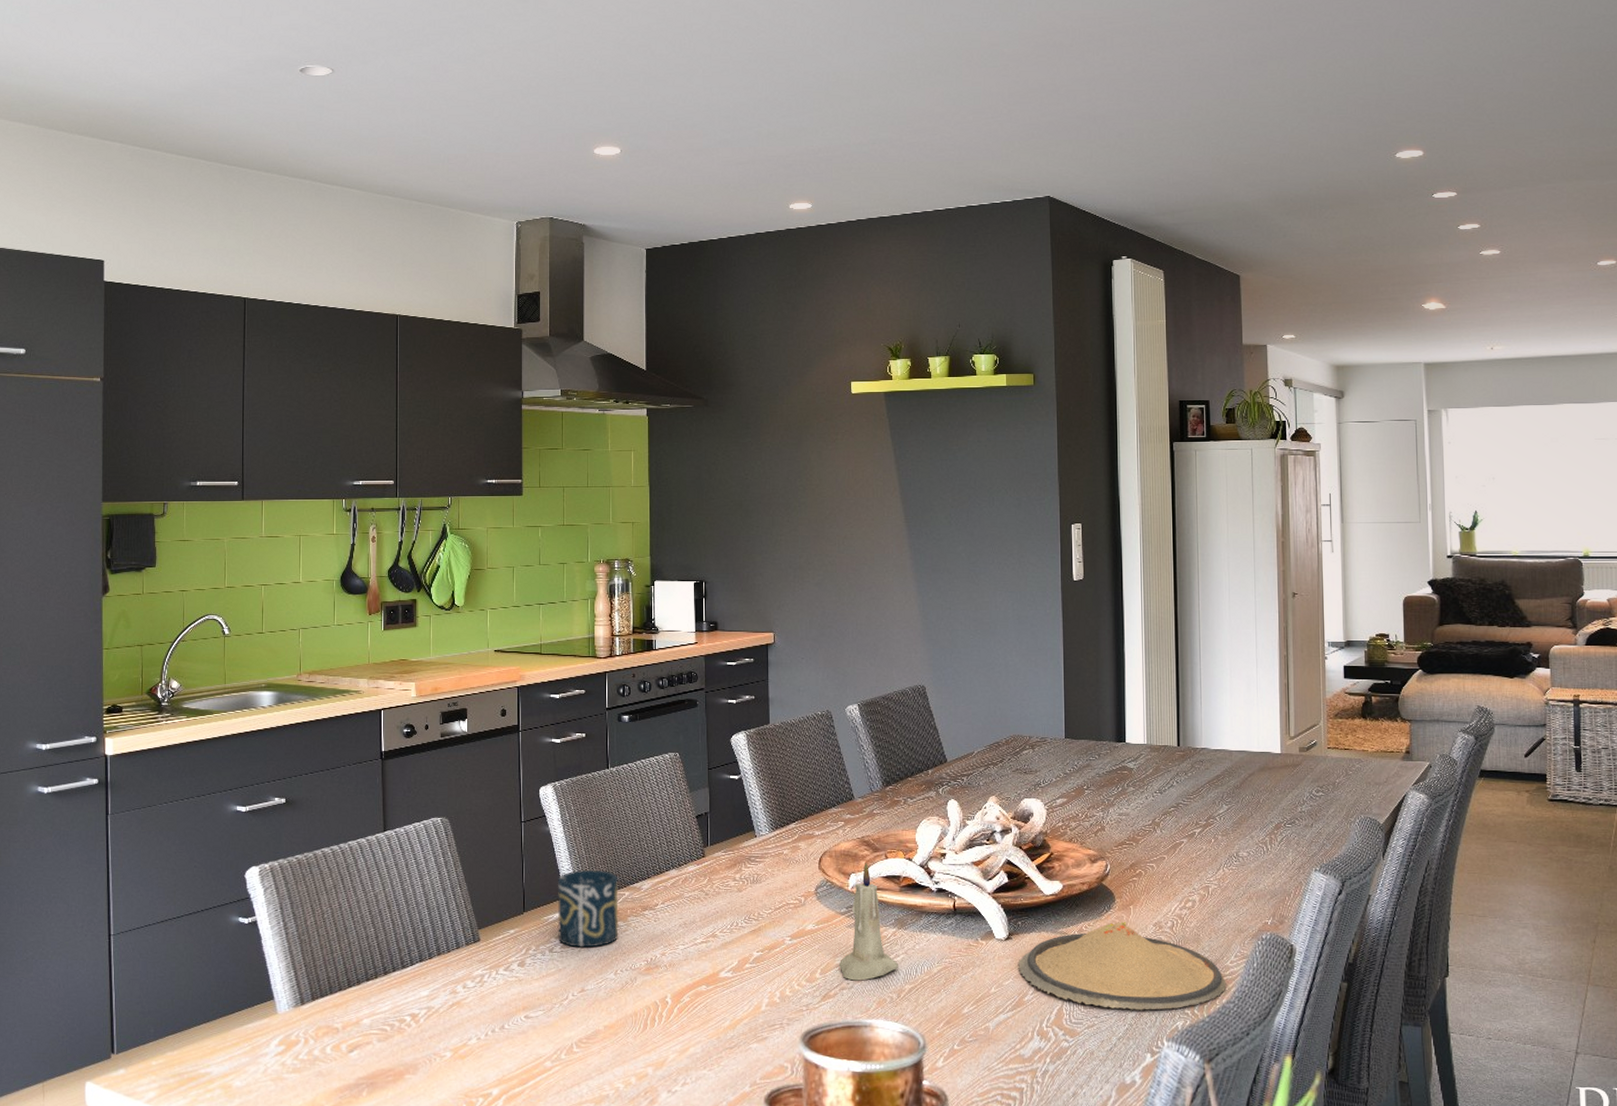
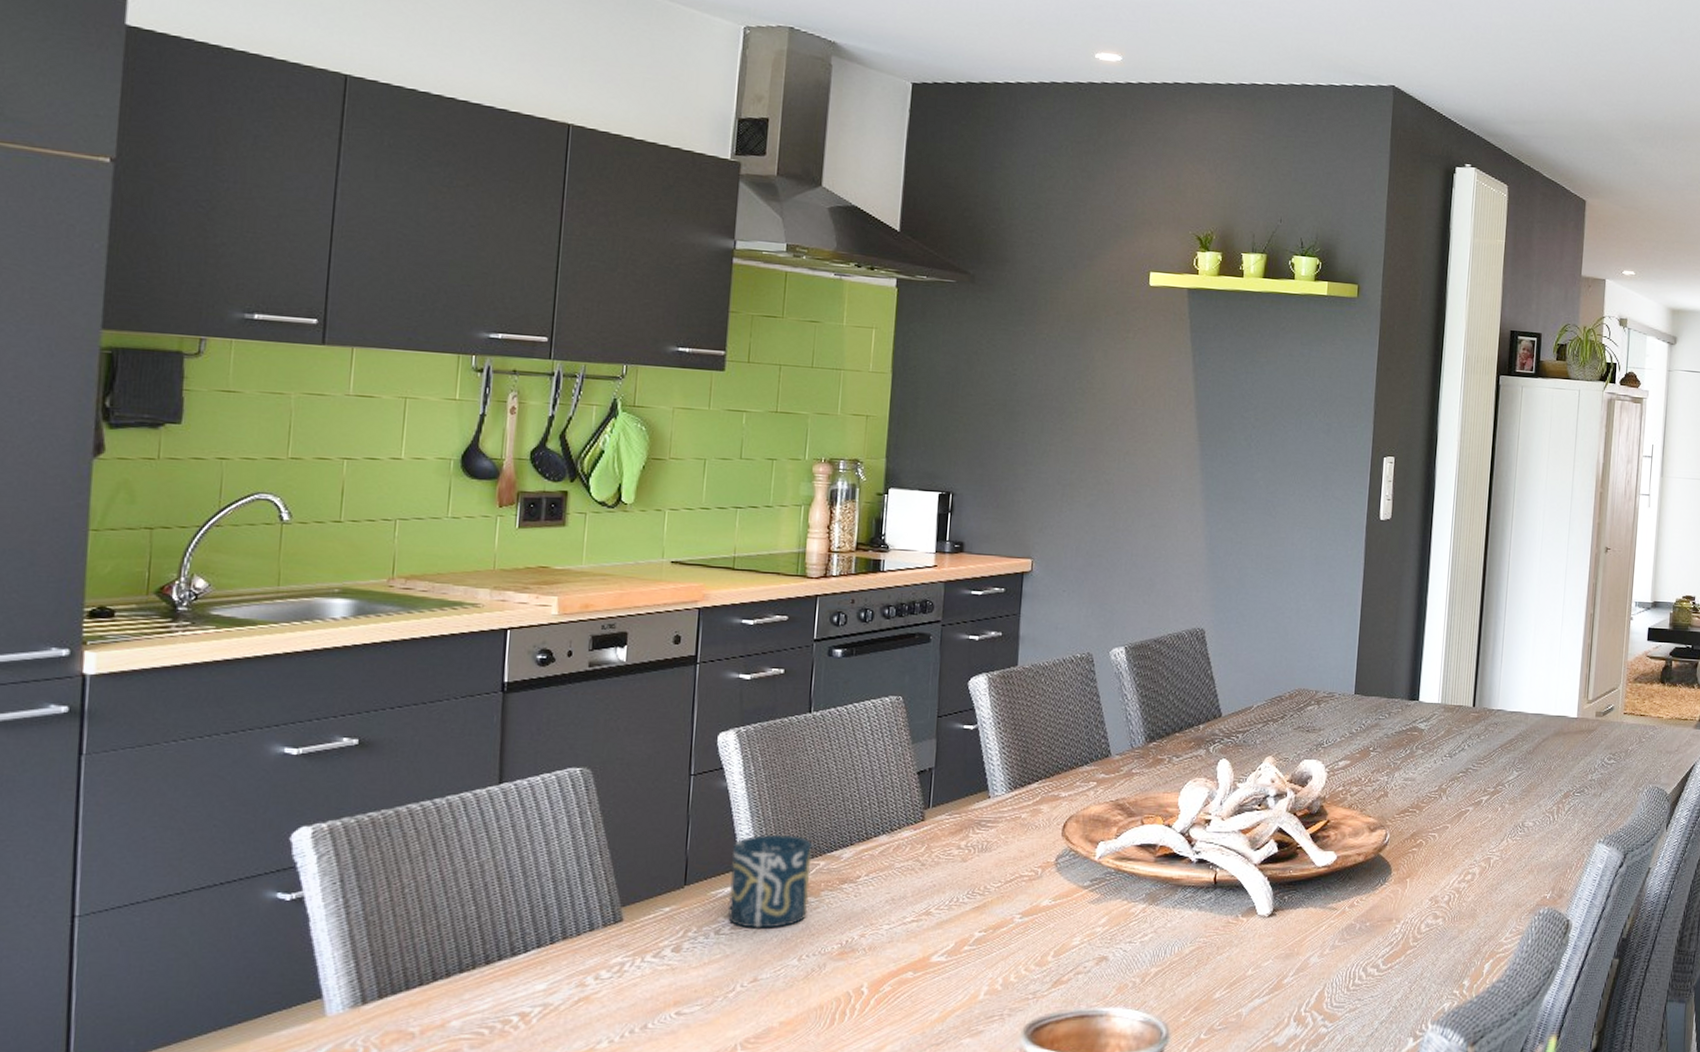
candle: present [838,863,898,981] -> none [1075,829,1145,964]
plate: present [1018,921,1226,1010] -> none [1279,895,1499,991]

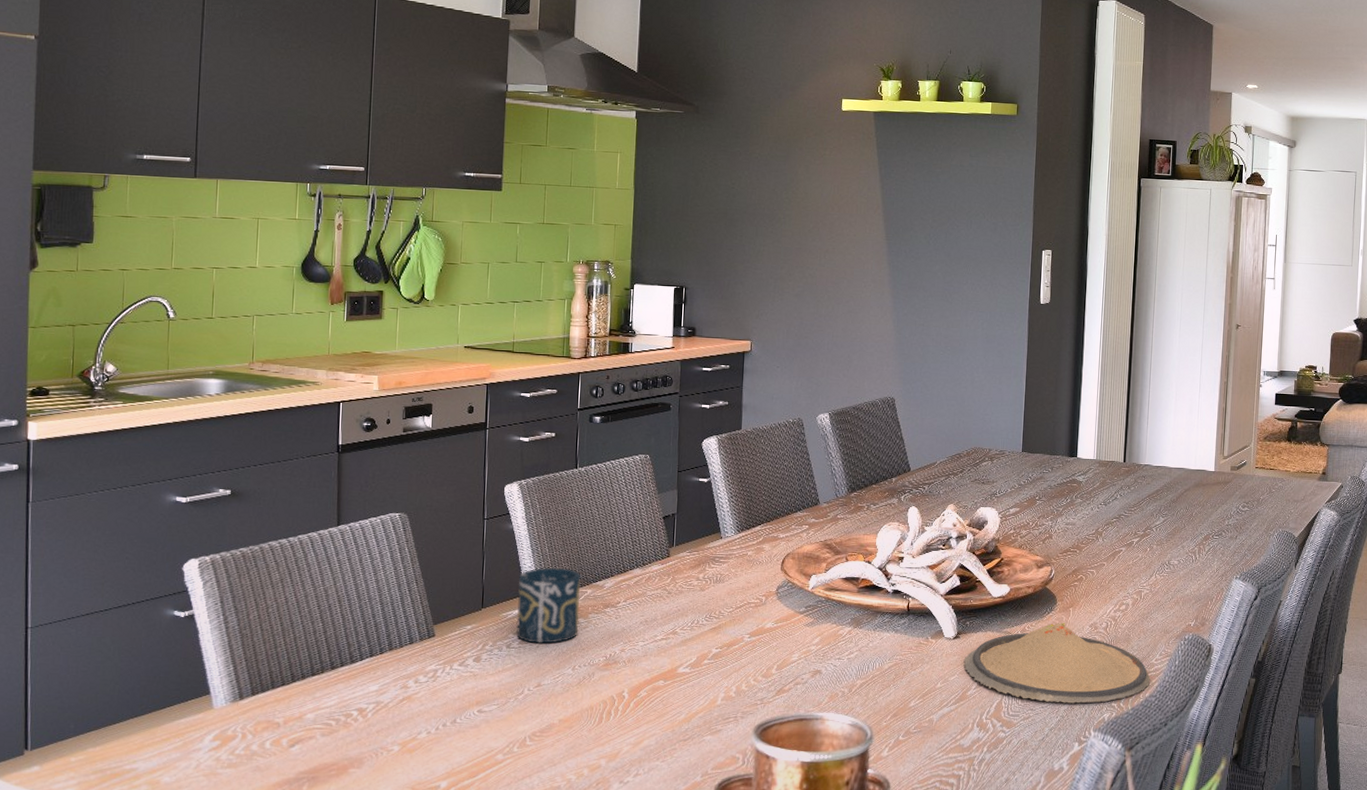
plate: none [1279,895,1499,991] -> present [963,622,1150,704]

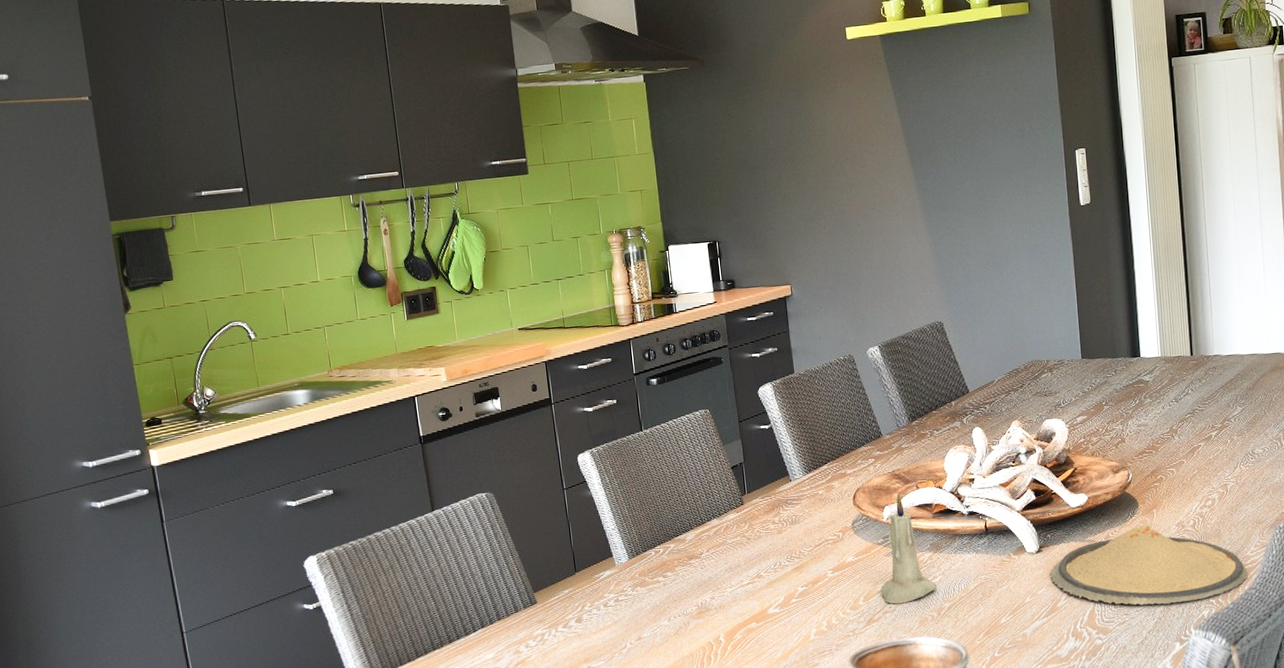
cup: present [516,568,580,644] -> none [604,526,668,600]
candle: none [794,565,852,676] -> present [880,495,937,604]

